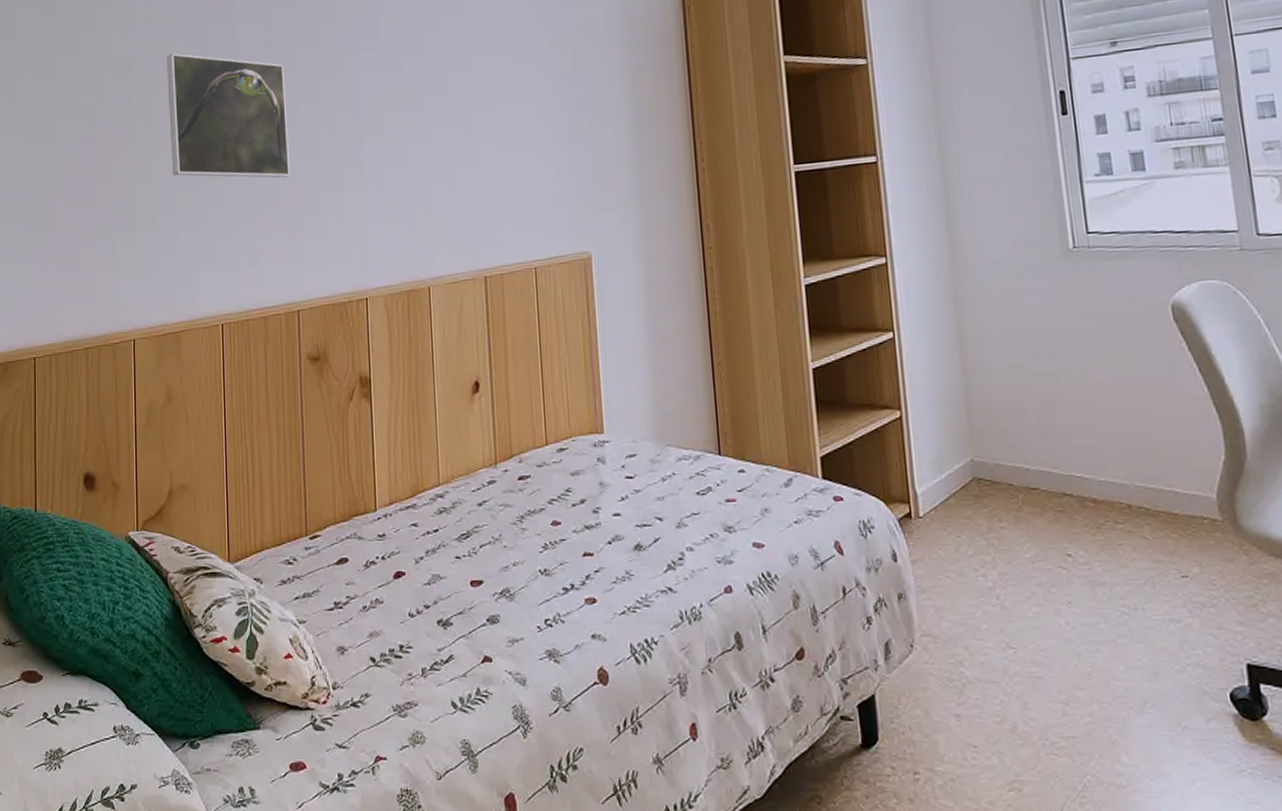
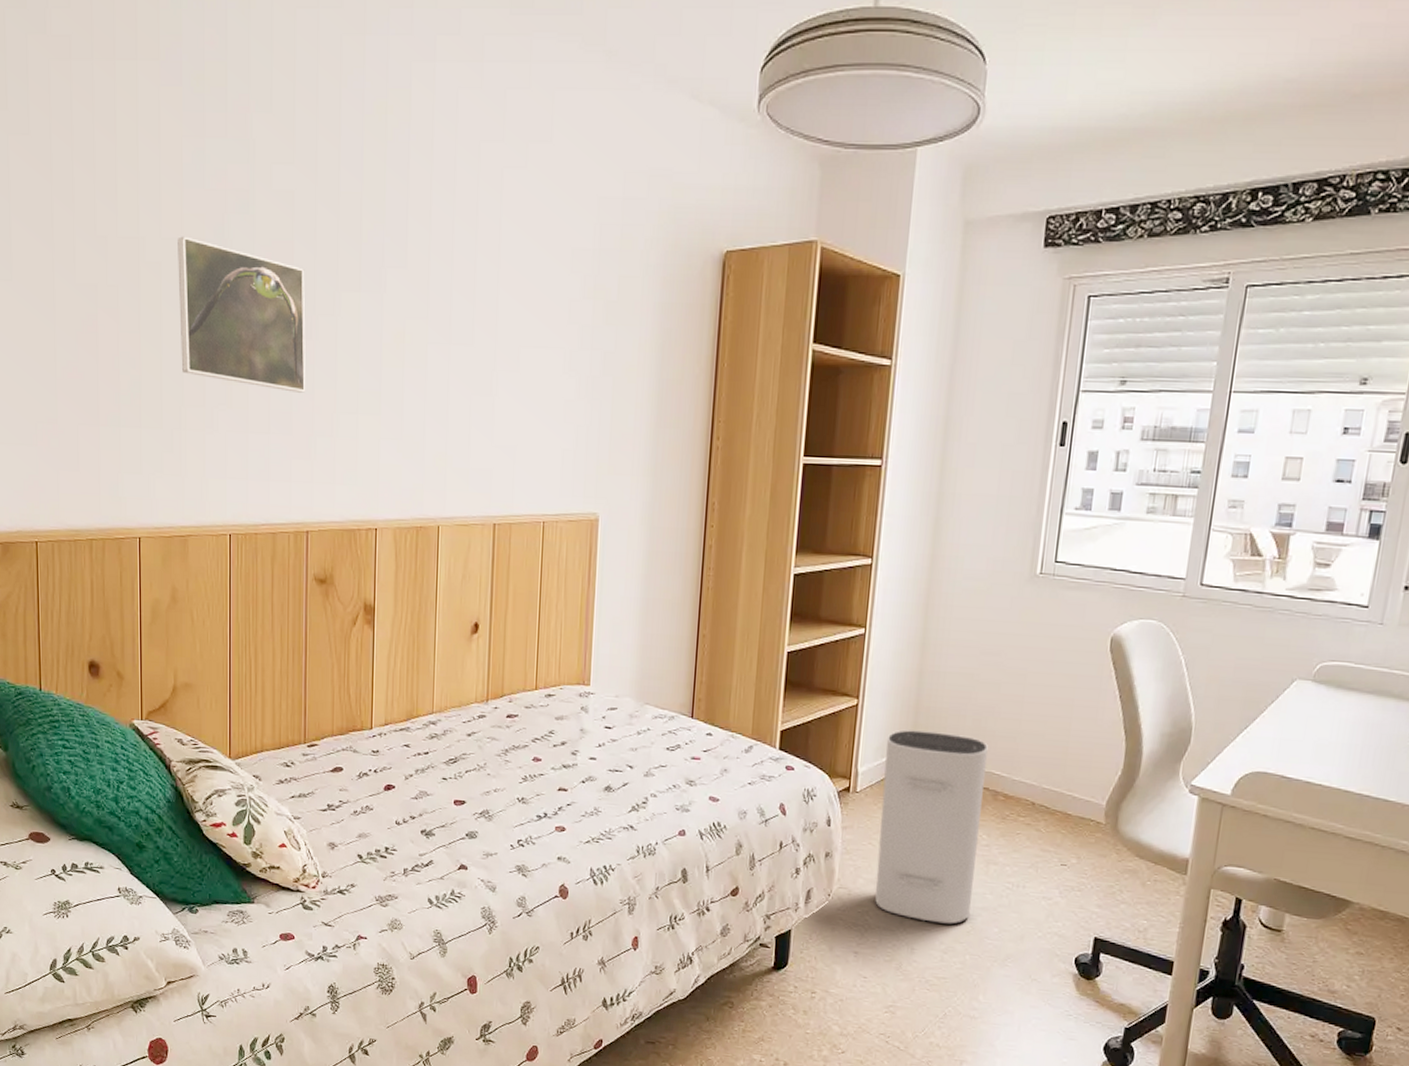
air purifier: none [941,436,1086,667] -> present [875,729,988,924]

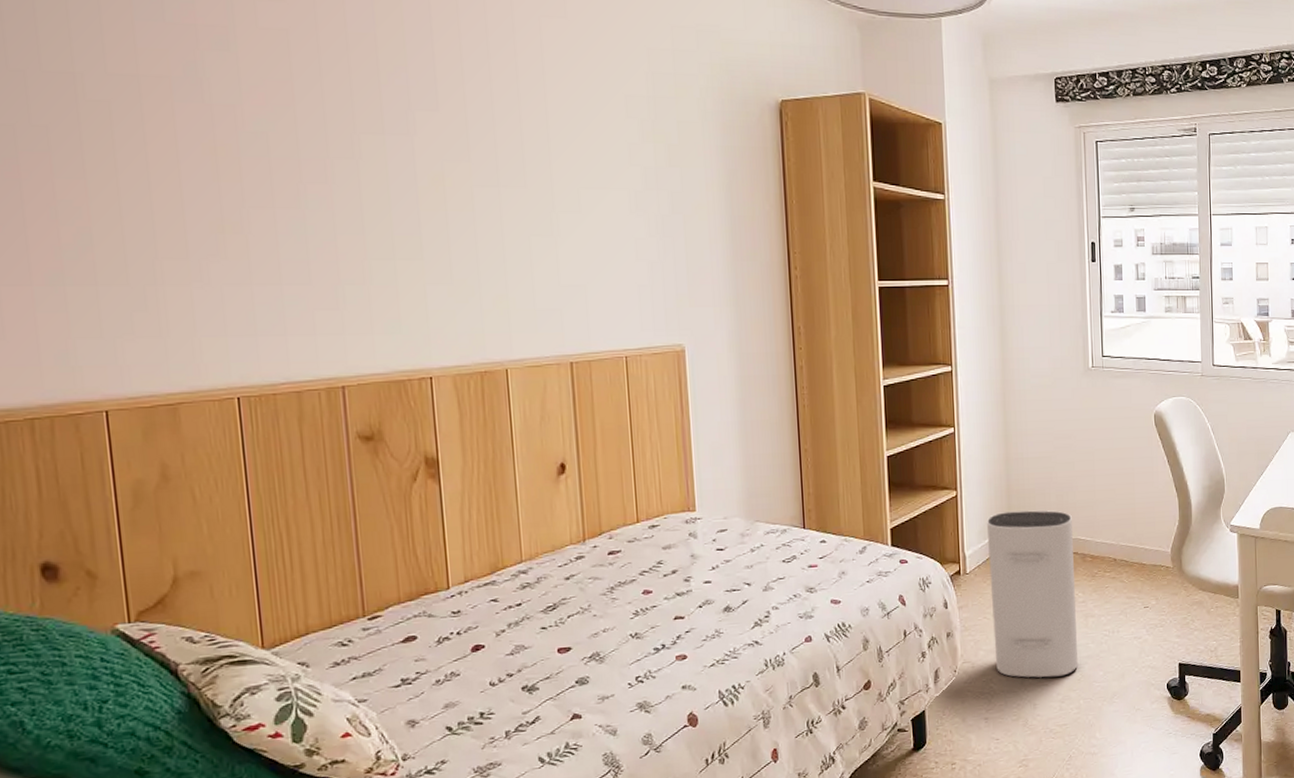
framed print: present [178,236,306,393] -> none [132,72,326,240]

